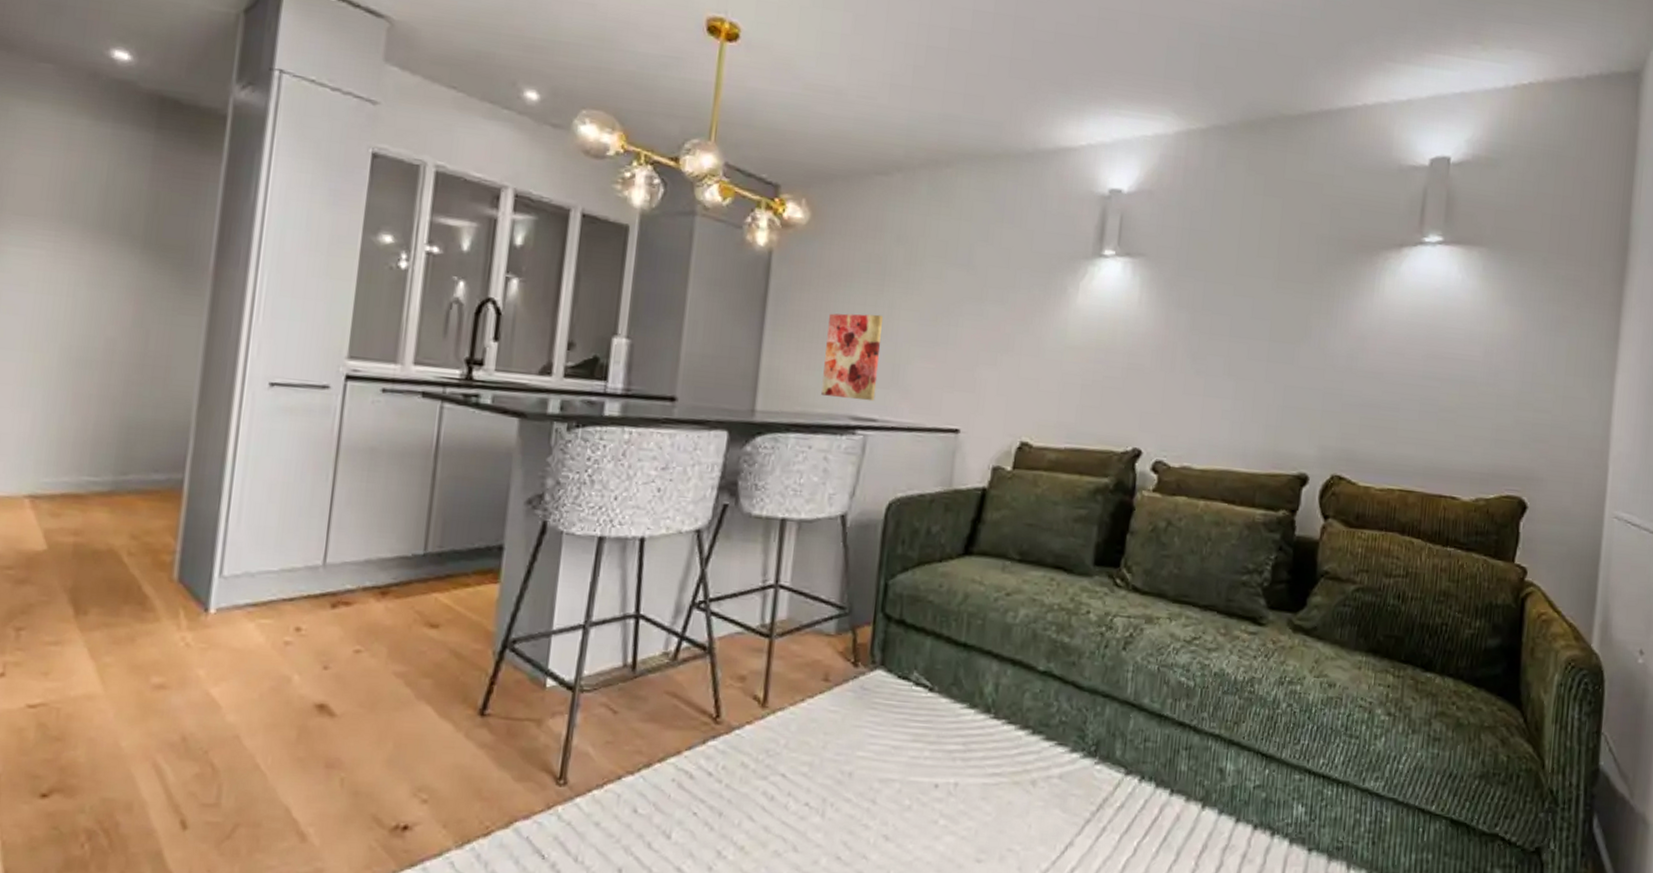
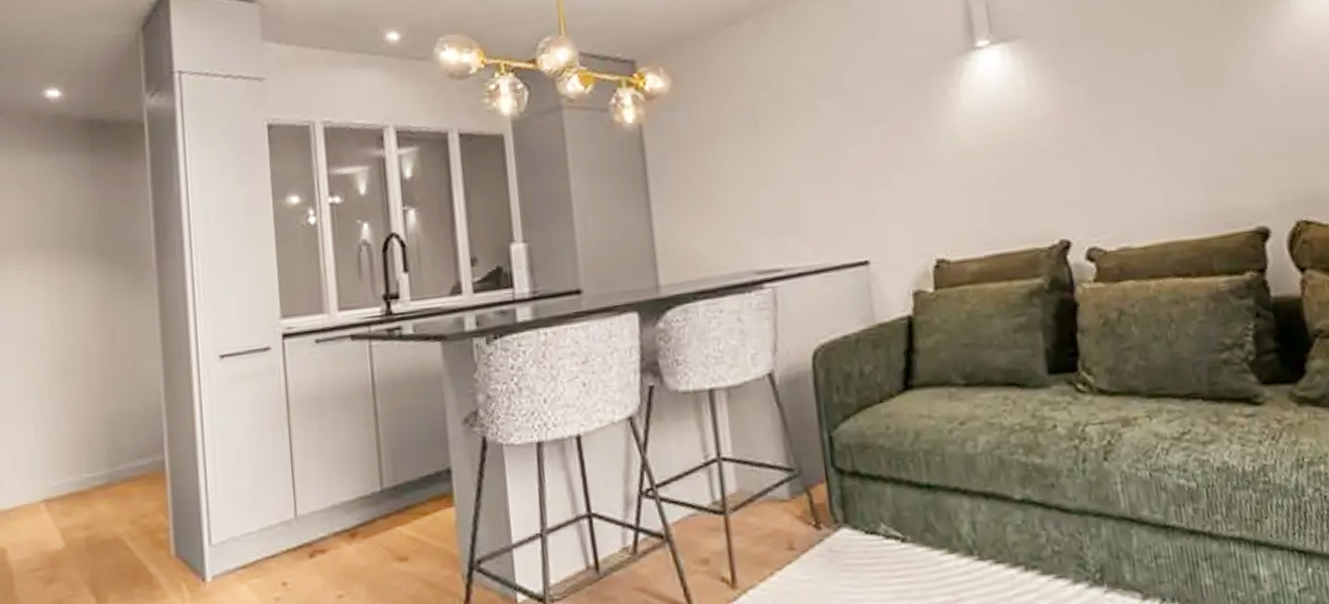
wall art: present [821,313,883,402] -> none [711,162,776,256]

